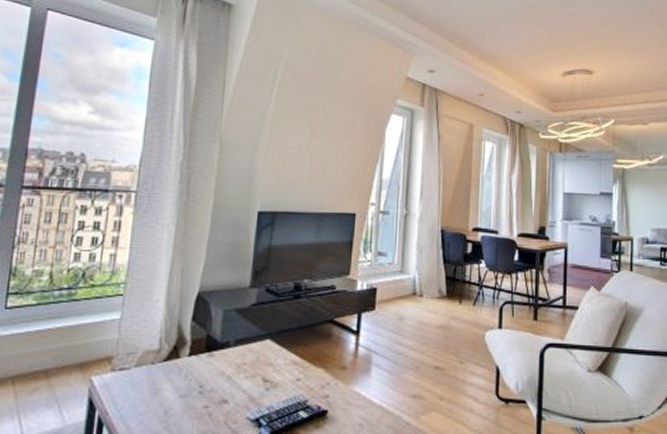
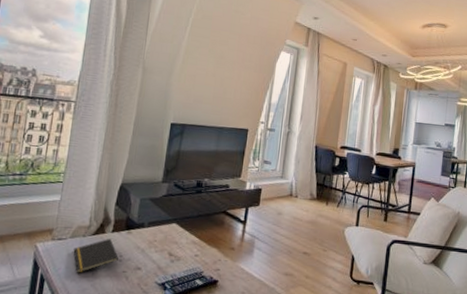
notepad: none [139,364,199,413] -> present [73,238,119,273]

